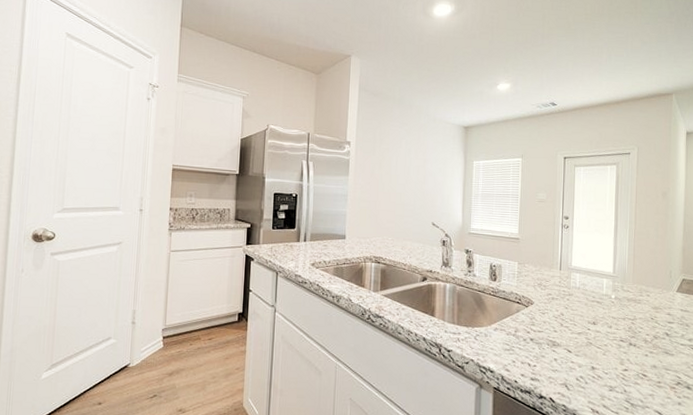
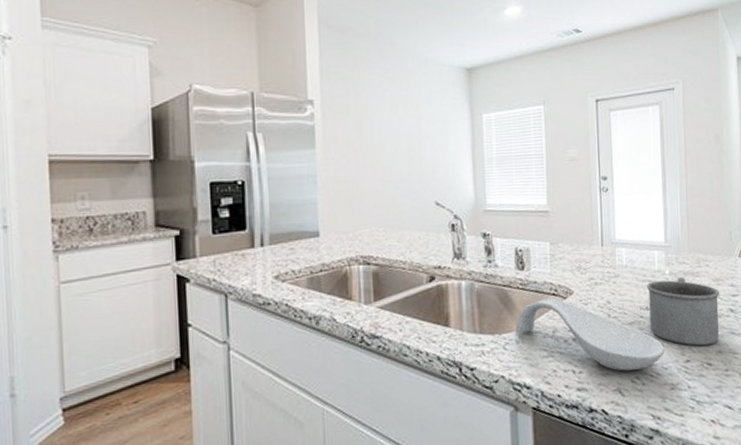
spoon rest: none [485,305,606,371] -> present [515,298,664,371]
mug: none [595,301,658,360] -> present [647,276,720,346]

